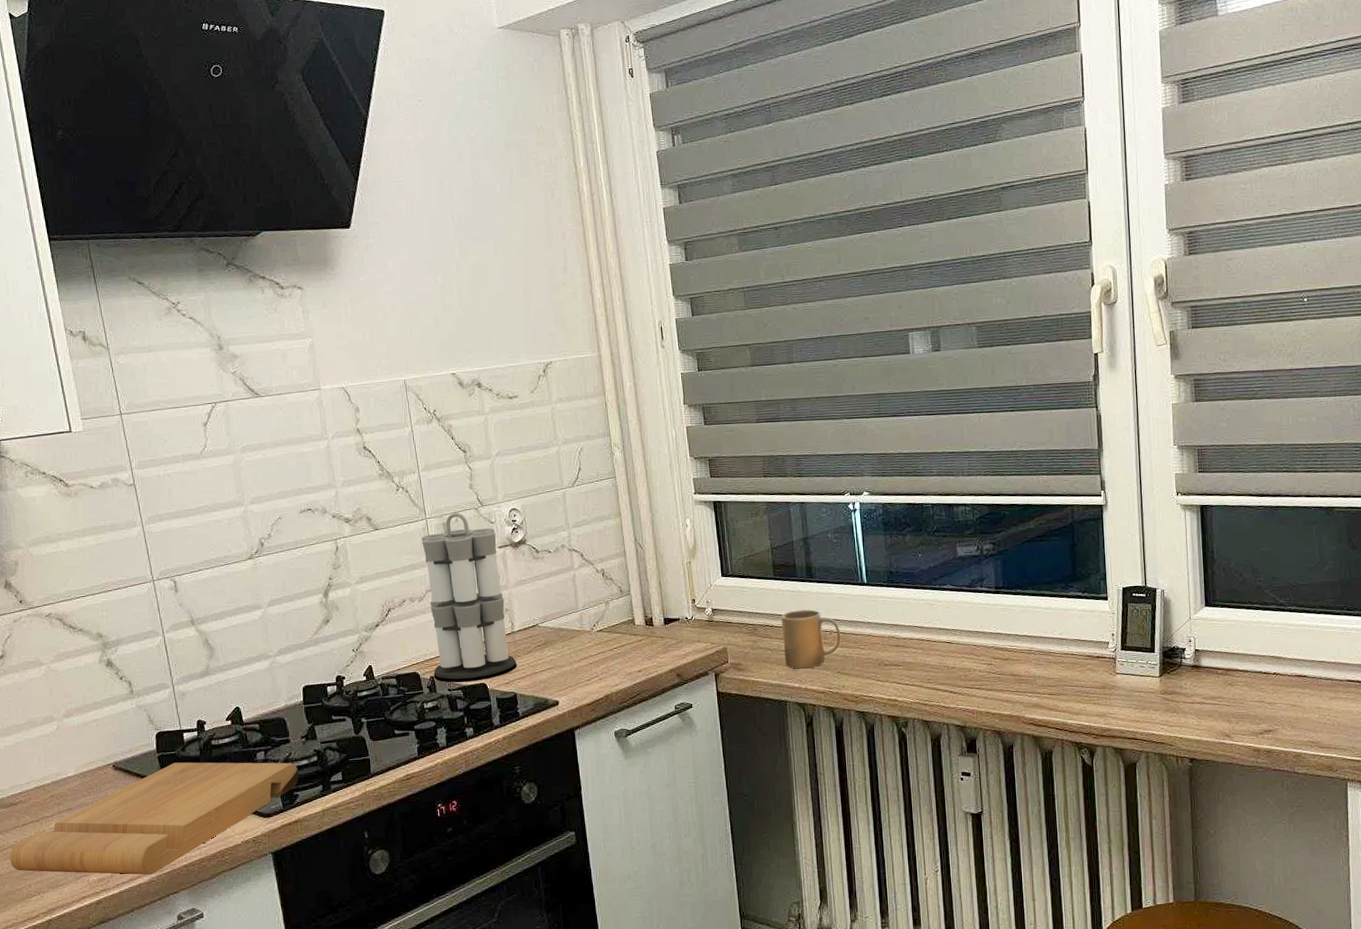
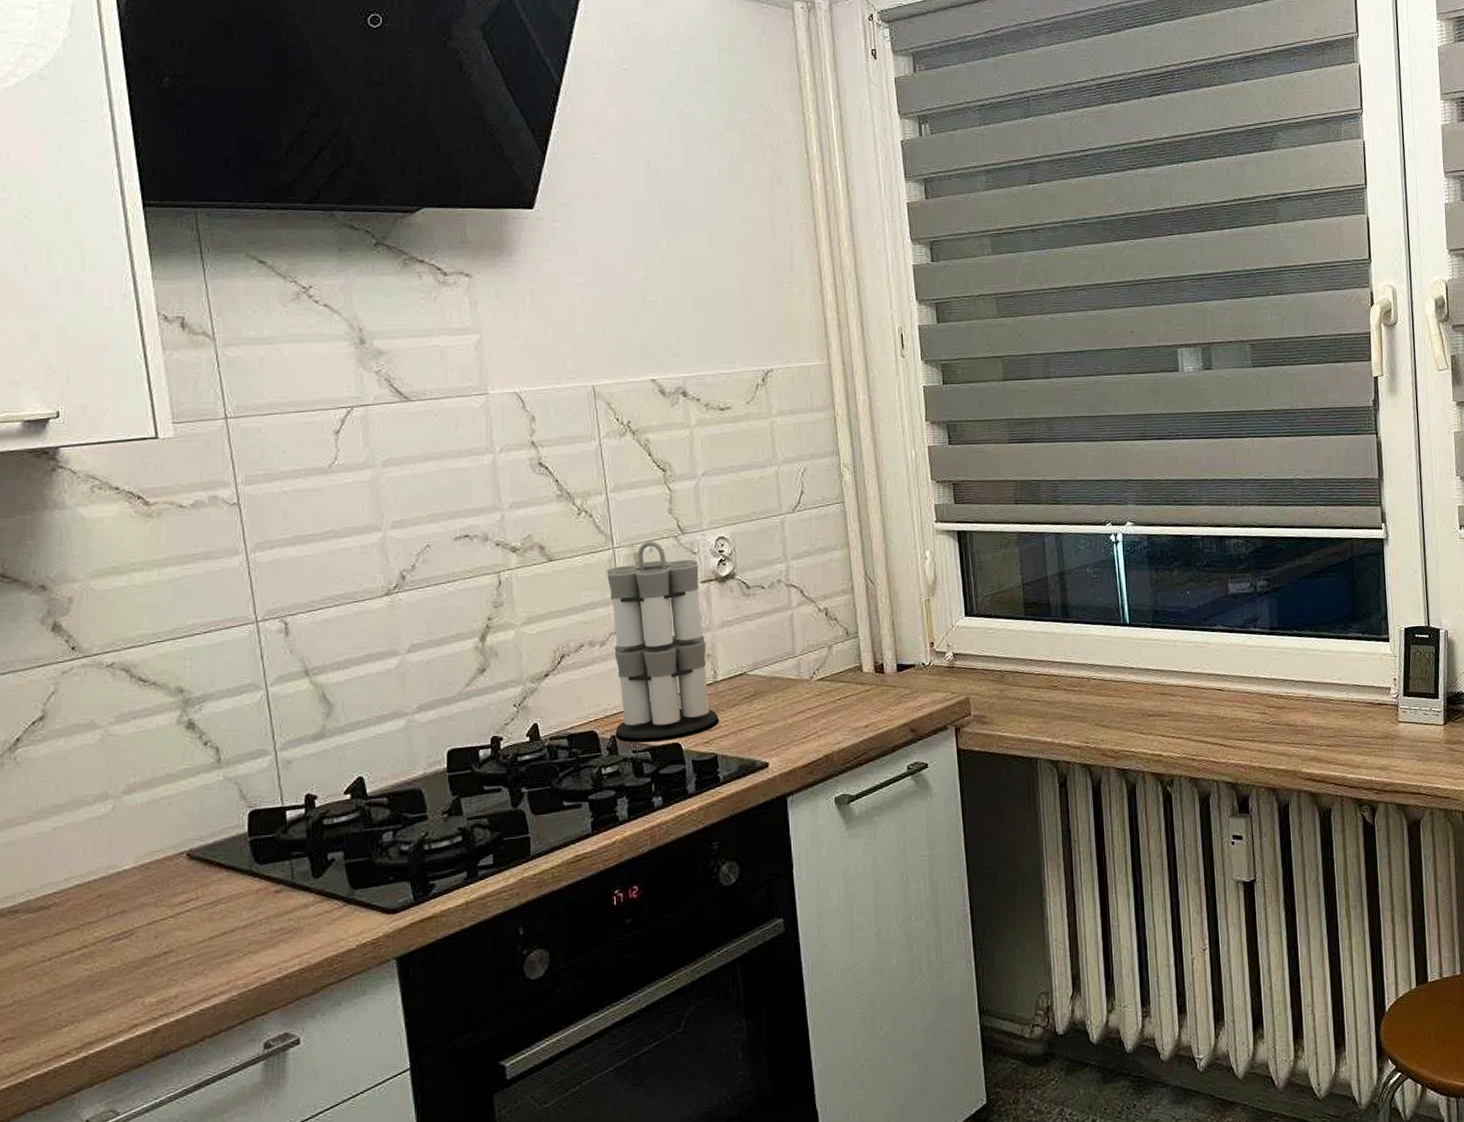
cutting board: present [9,762,299,875] -> none [33,844,437,995]
mug: present [781,609,841,669] -> none [1033,653,1100,721]

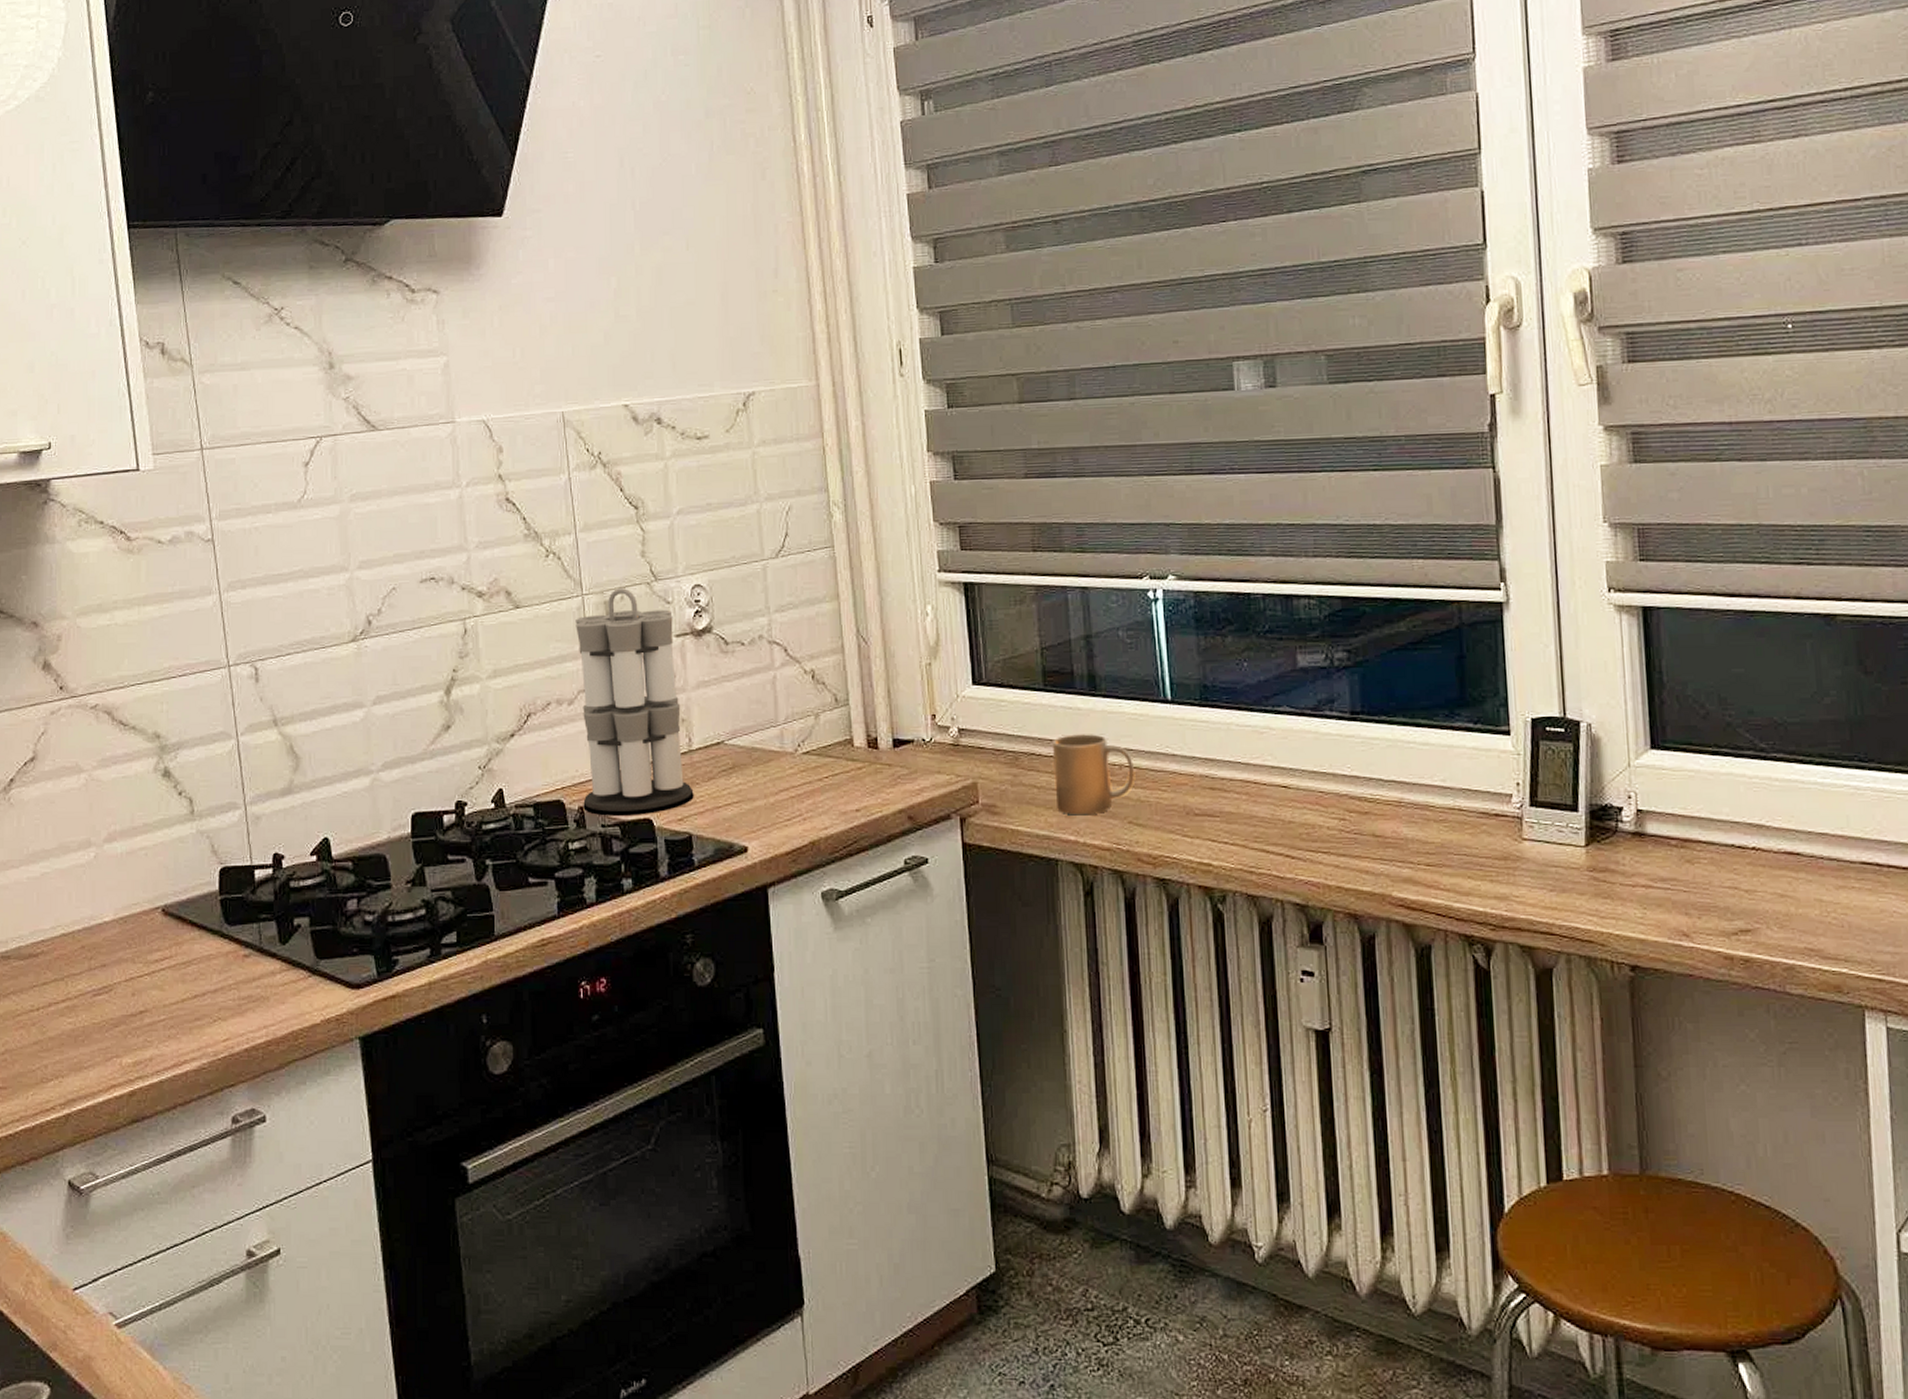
mug: none [1033,653,1100,721] -> present [1053,734,1134,816]

